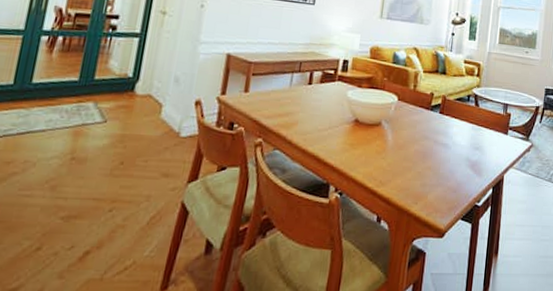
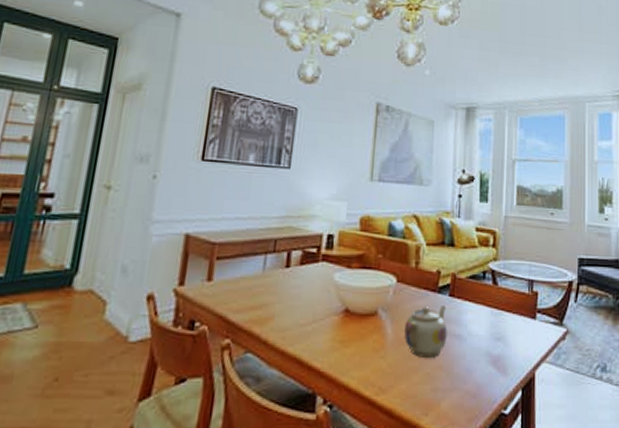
teapot: none [402,120,437,160] -> present [404,306,447,358]

